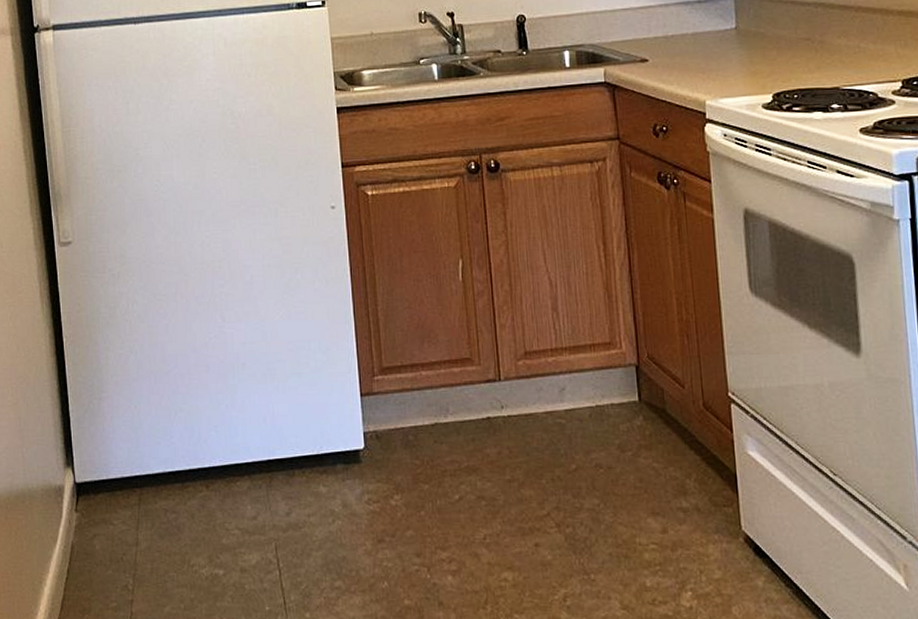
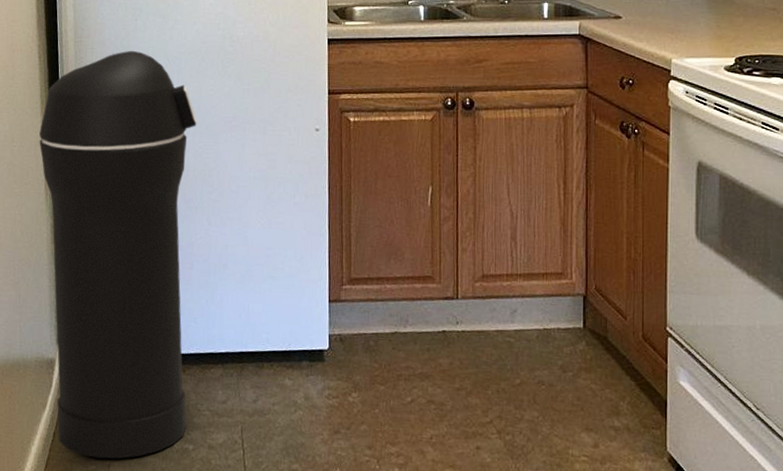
trash can: none [30,136,215,594] -> present [39,50,197,459]

